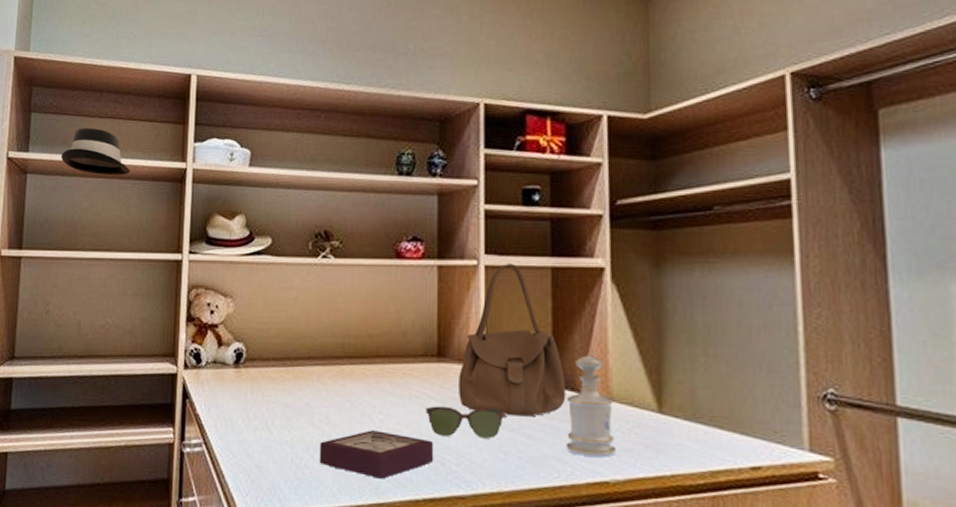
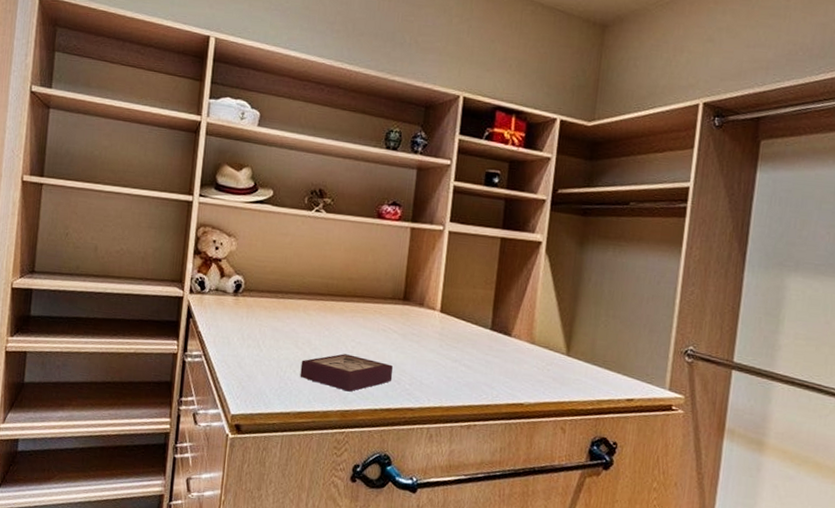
hat: present [61,127,130,176] -> none [83,72,149,121]
sunglasses: present [425,406,507,439] -> none [389,338,453,367]
handbag: present [459,264,566,417] -> none [417,231,501,352]
perfume bottle: present [565,355,617,457] -> none [494,308,535,386]

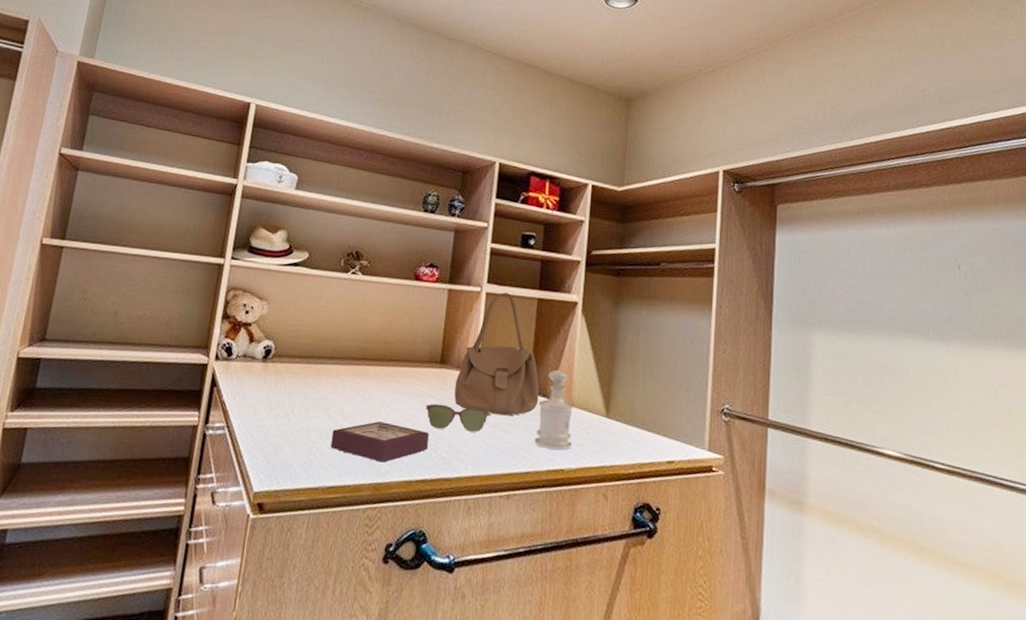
sunglasses: none [389,338,453,367] -> present [425,403,491,432]
handbag: none [417,231,501,352] -> present [454,292,540,416]
perfume bottle: none [494,308,535,386] -> present [534,370,574,450]

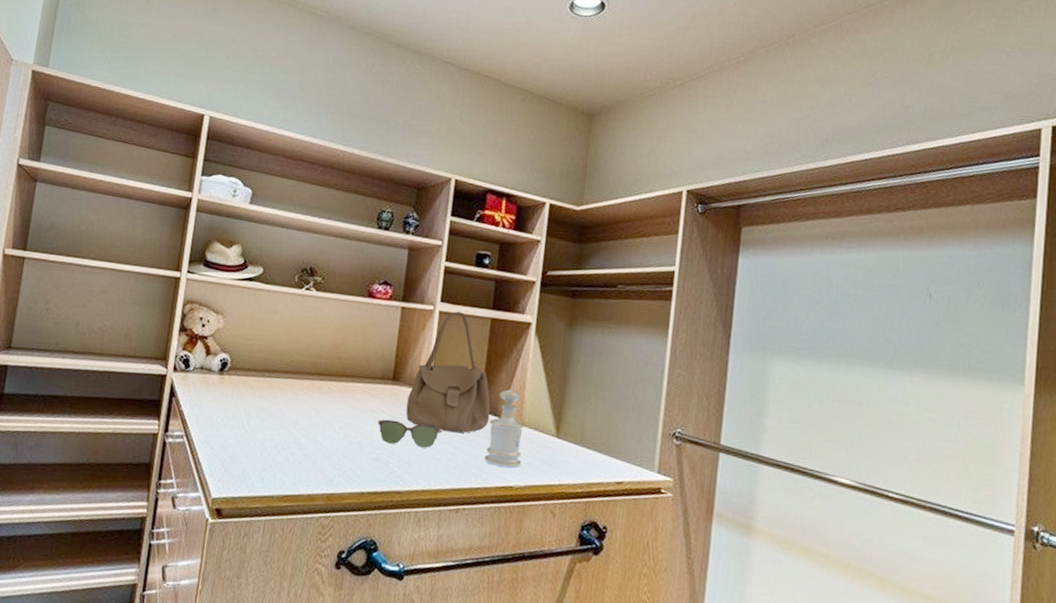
jewelry box: present [330,421,429,463] -> none [285,434,381,474]

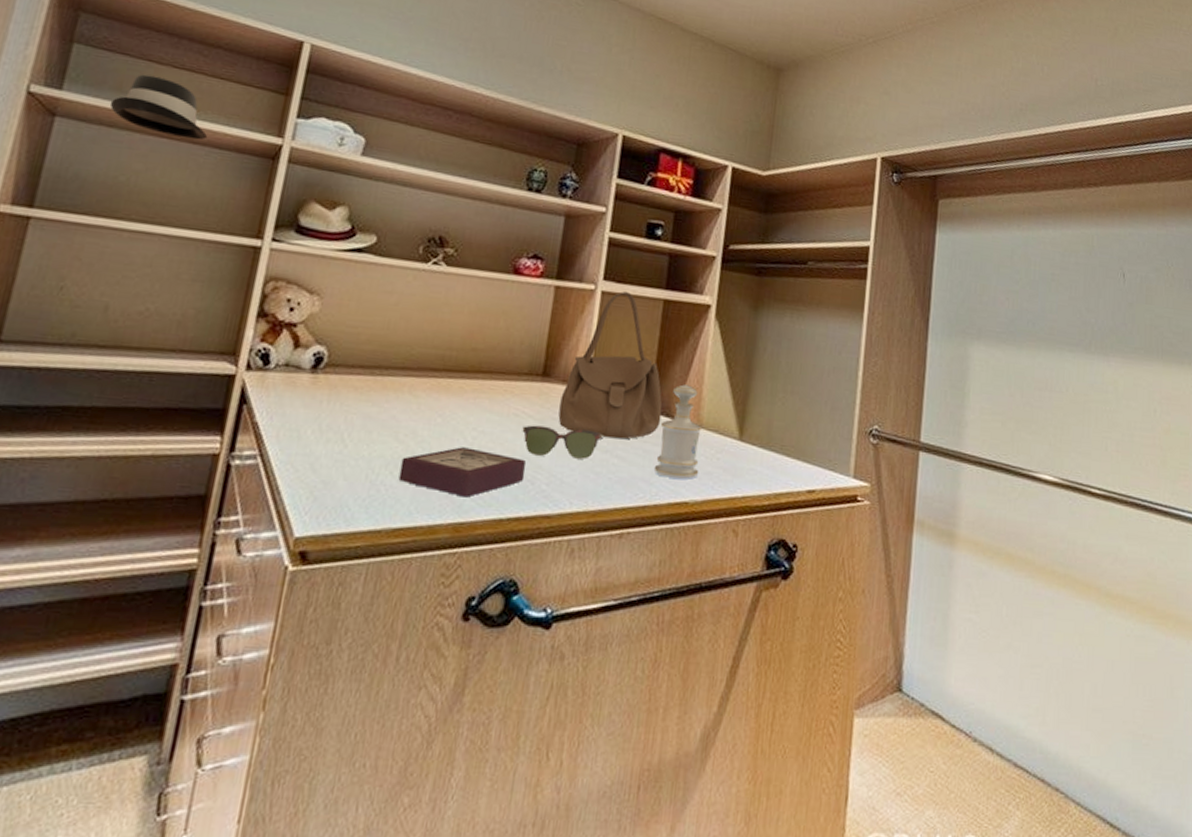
hat: none [72,147,139,196] -> present [109,74,207,140]
jewelry box: none [285,434,381,474] -> present [398,447,526,498]

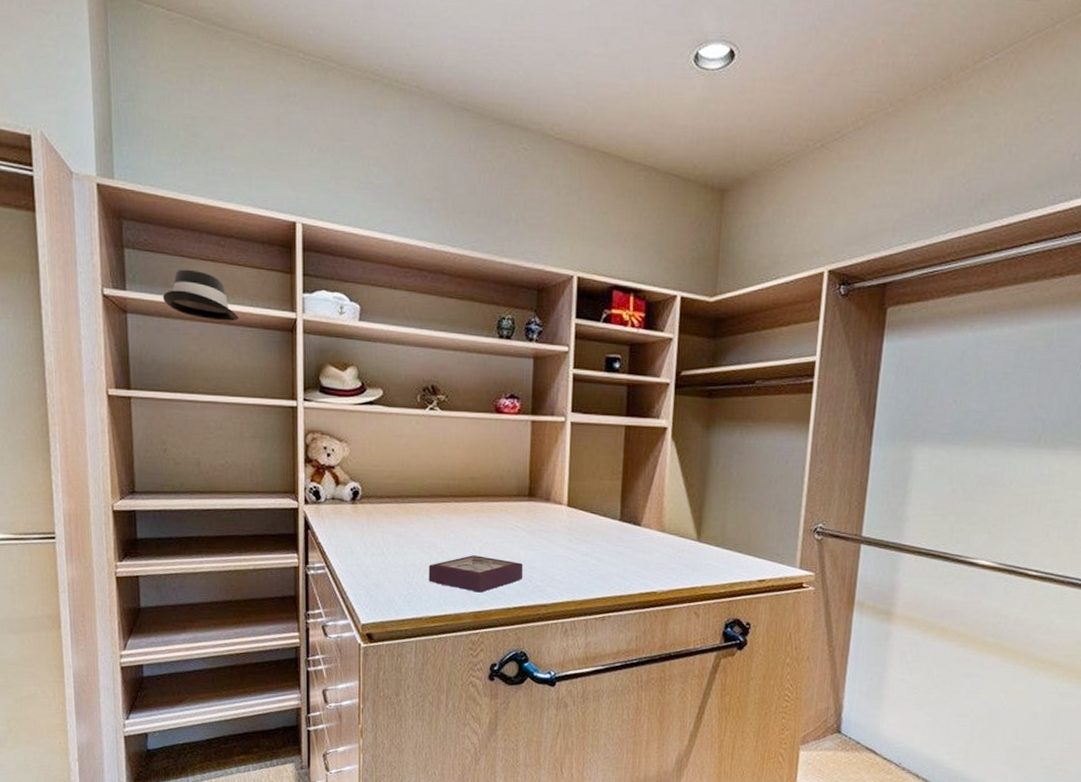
sunglasses: present [522,425,603,460] -> none [517,536,583,561]
handbag: present [558,292,662,439] -> none [545,421,630,544]
perfume bottle: present [653,384,703,479] -> none [626,497,665,574]

